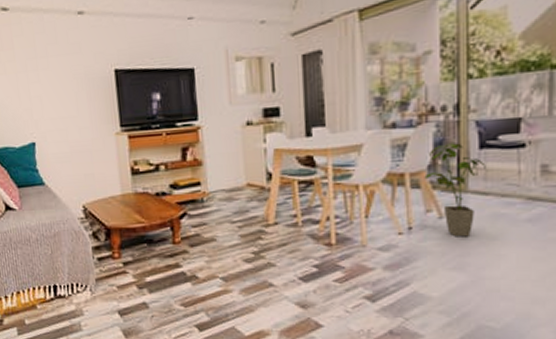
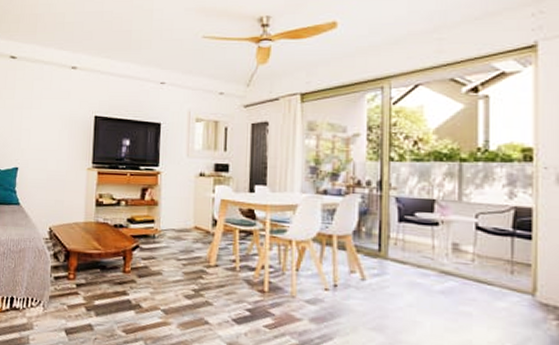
house plant: present [424,143,486,237] -> none [350,214,404,301]

